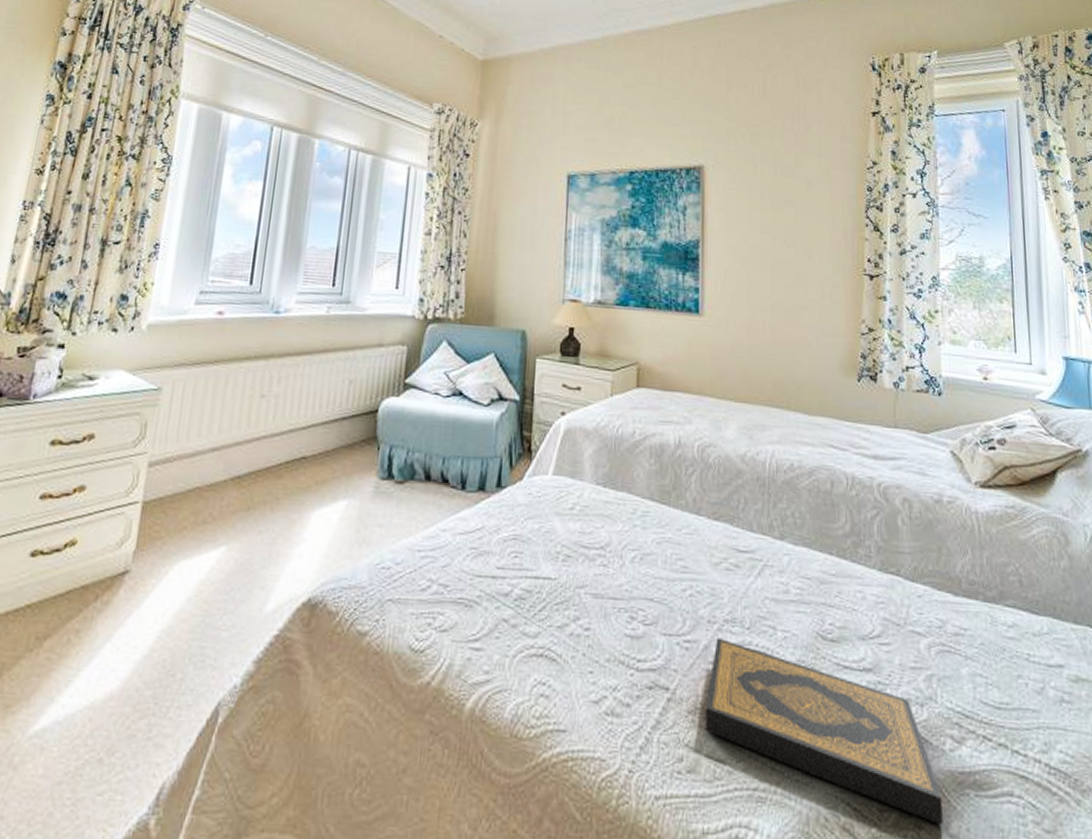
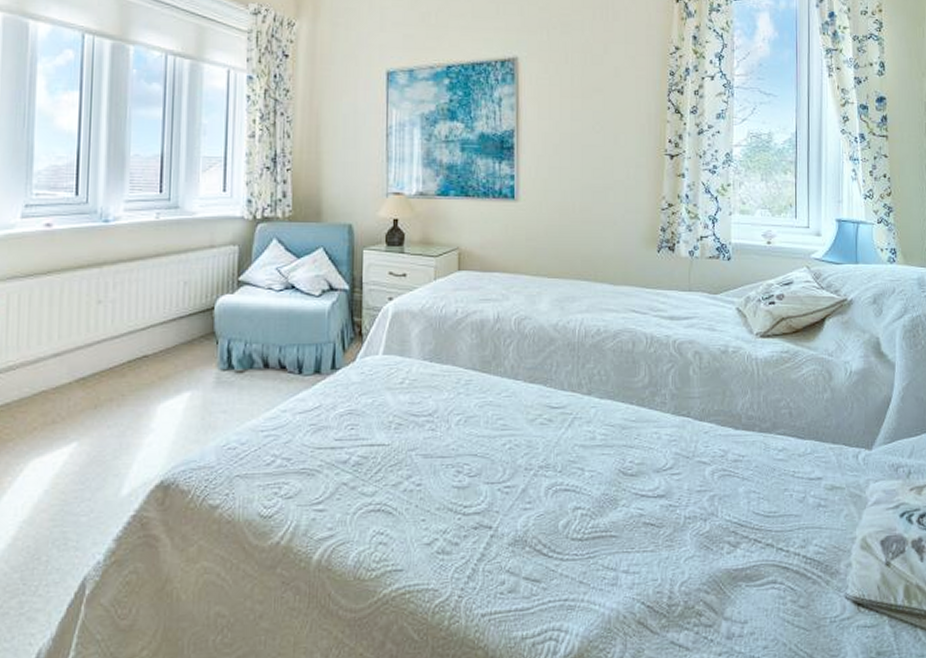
hardback book: present [706,637,943,826] -> none [524,481,719,612]

